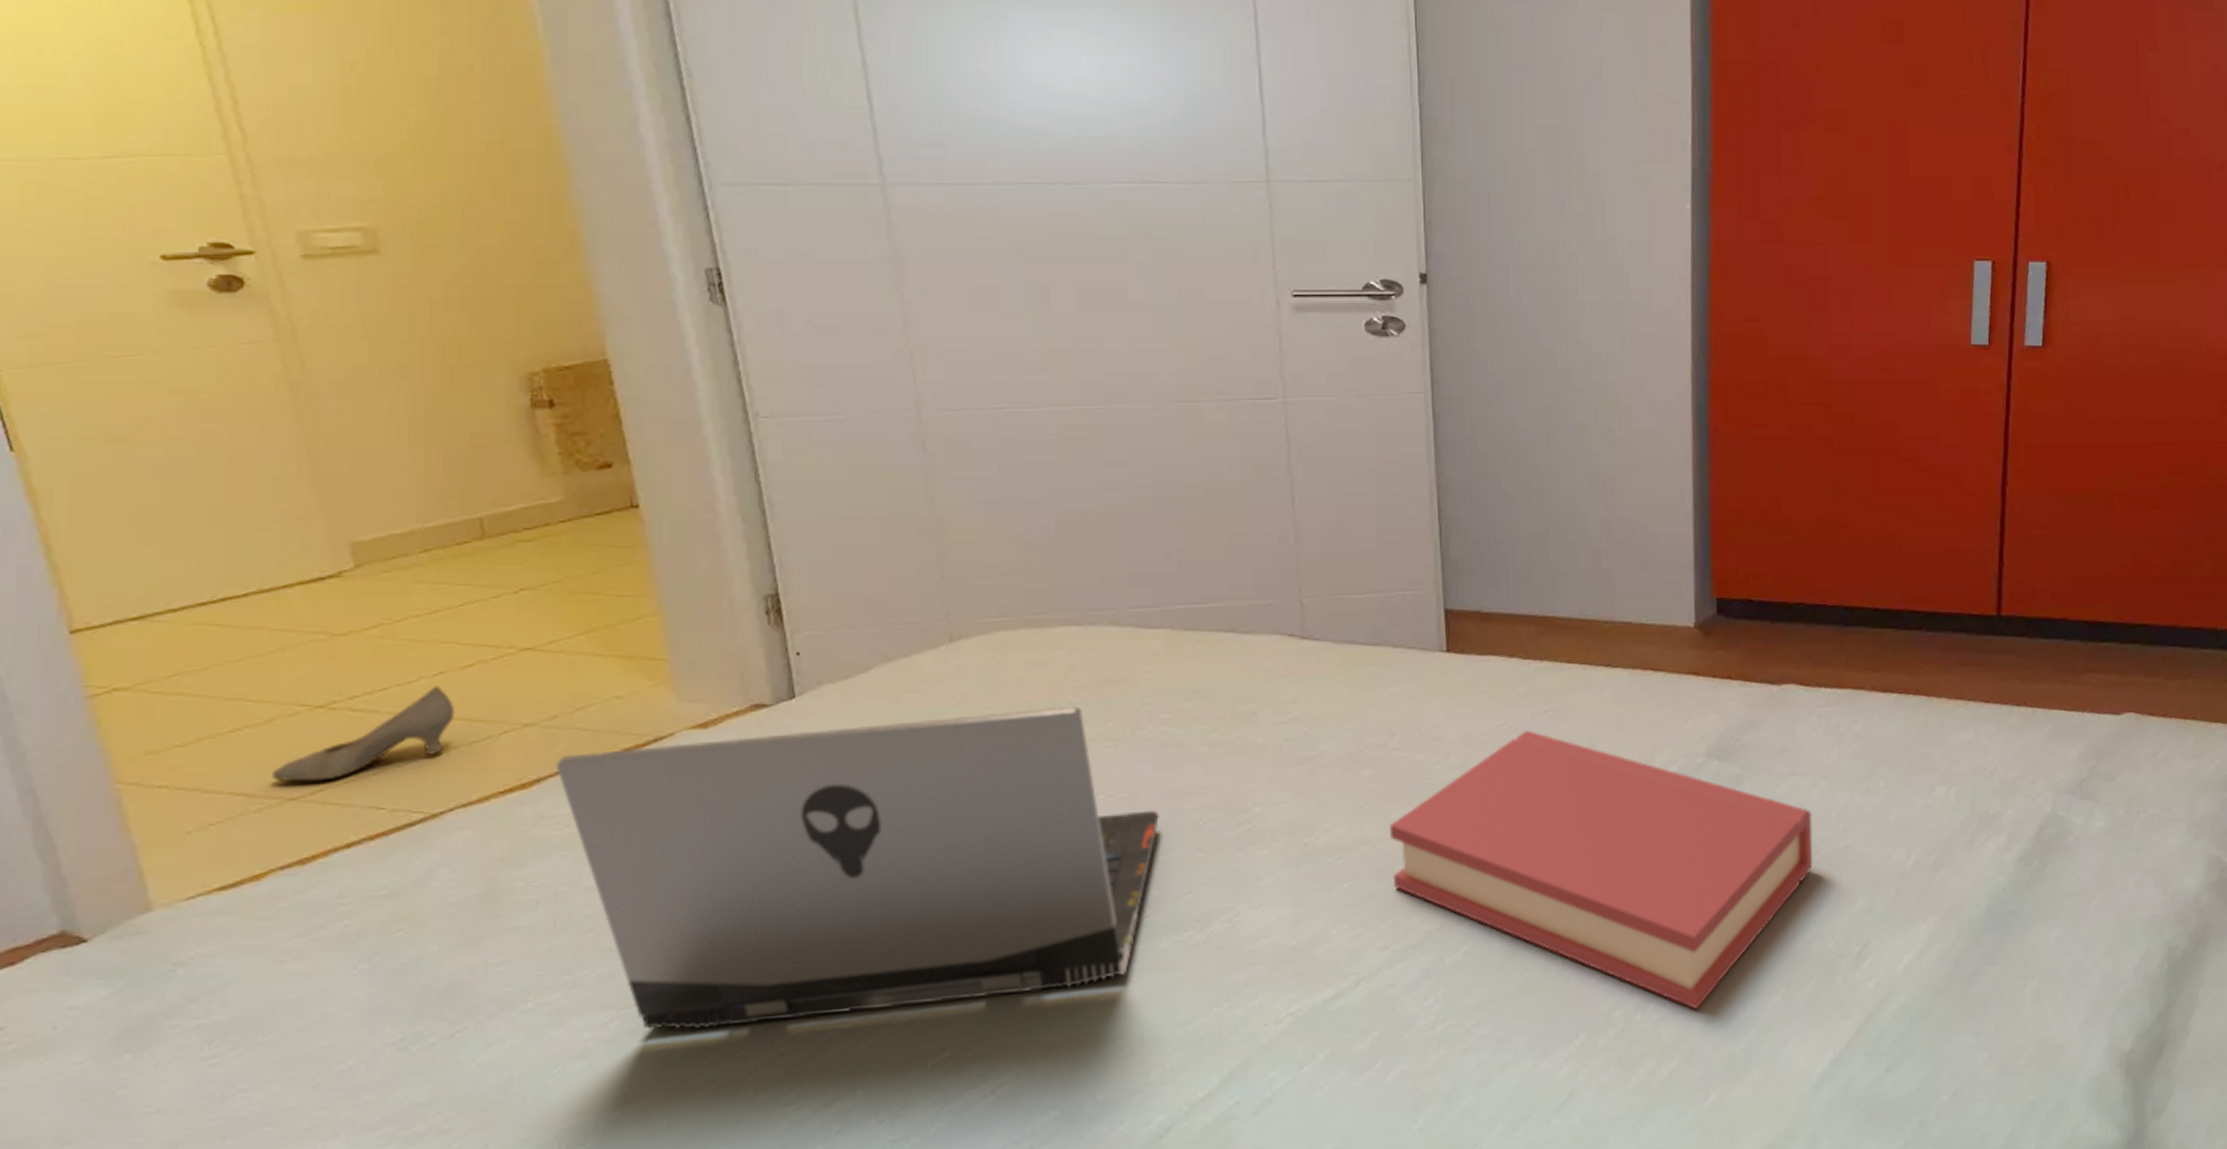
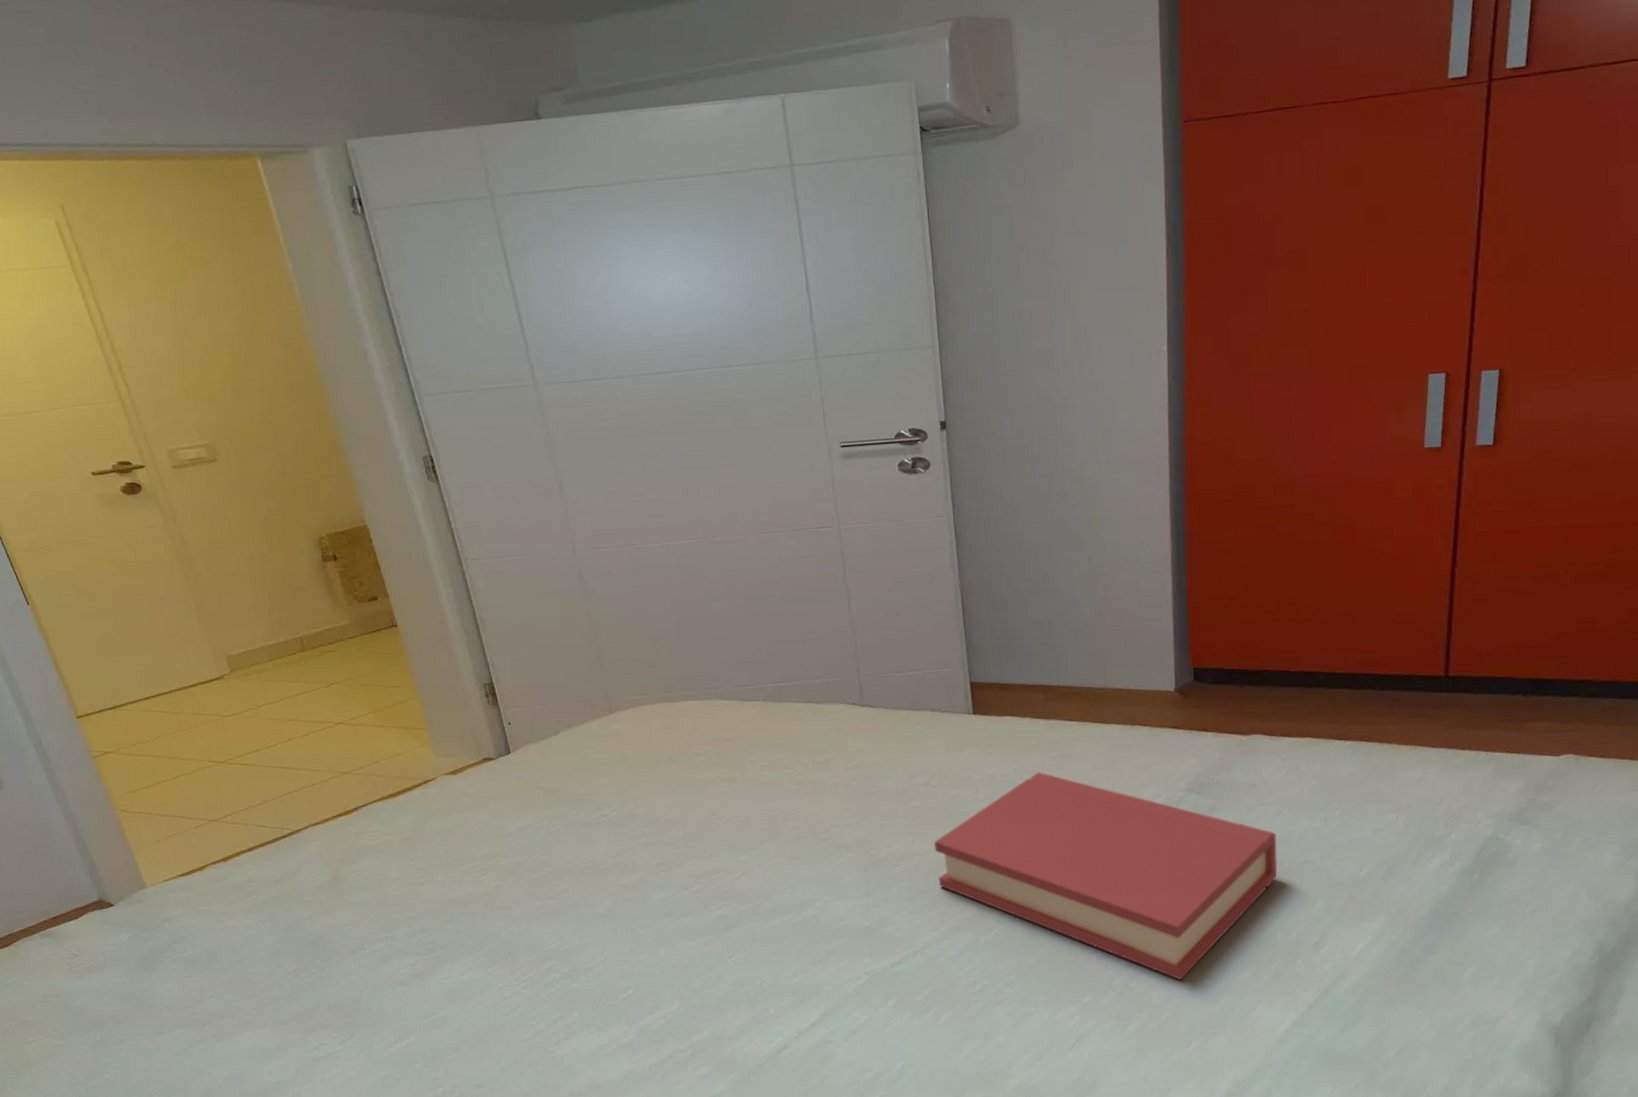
shoe: present [272,686,456,783] -> none [201,748,301,810]
laptop computer: present [555,705,1159,1030] -> none [365,757,765,970]

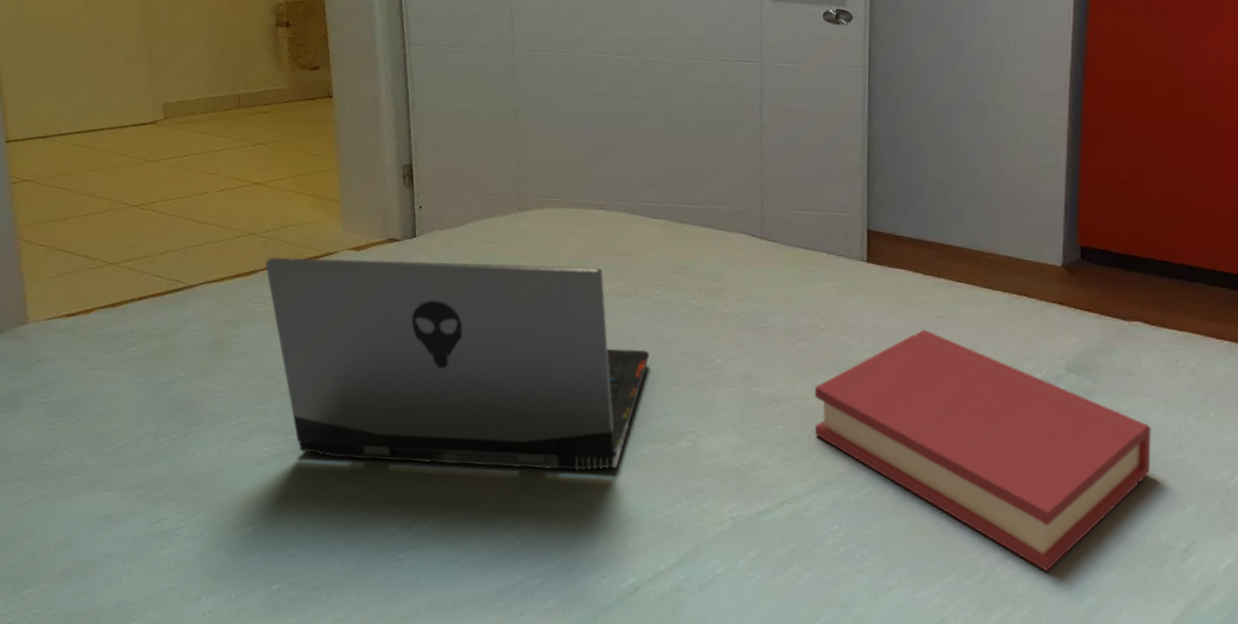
laptop computer: none [365,757,765,970] -> present [265,256,650,471]

